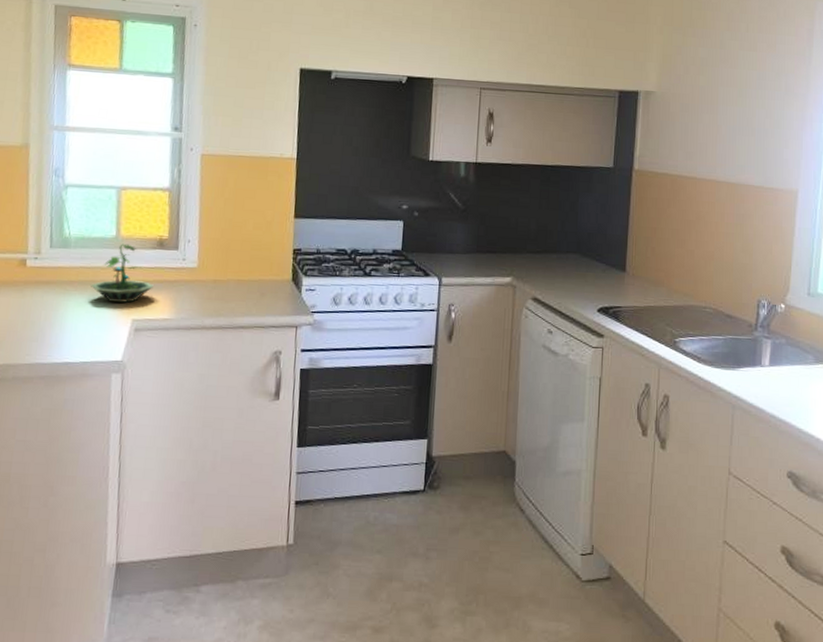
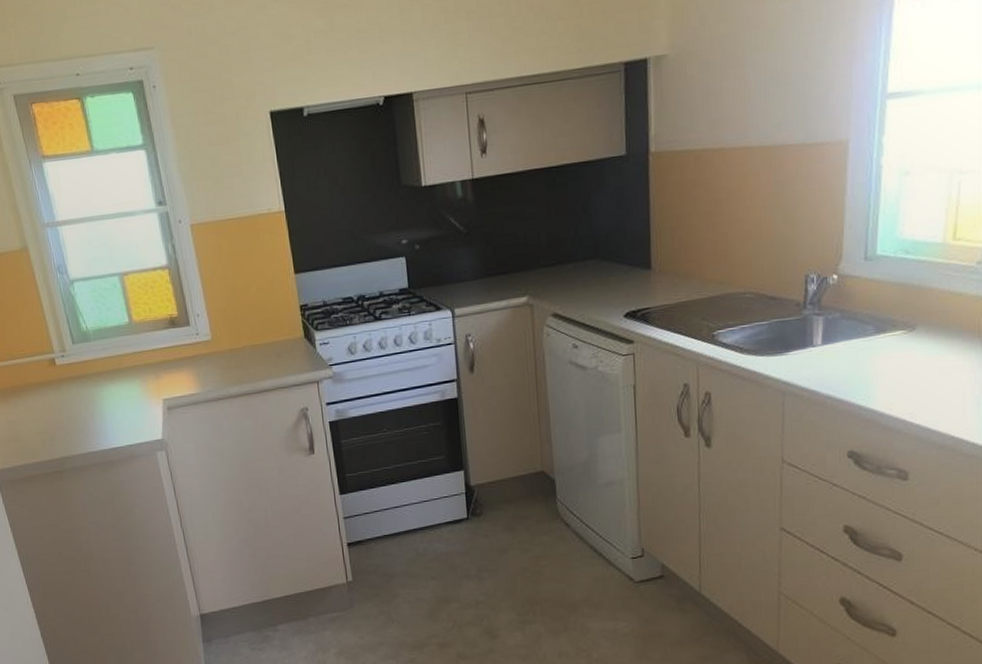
terrarium: present [91,243,154,304] -> none [118,328,175,386]

